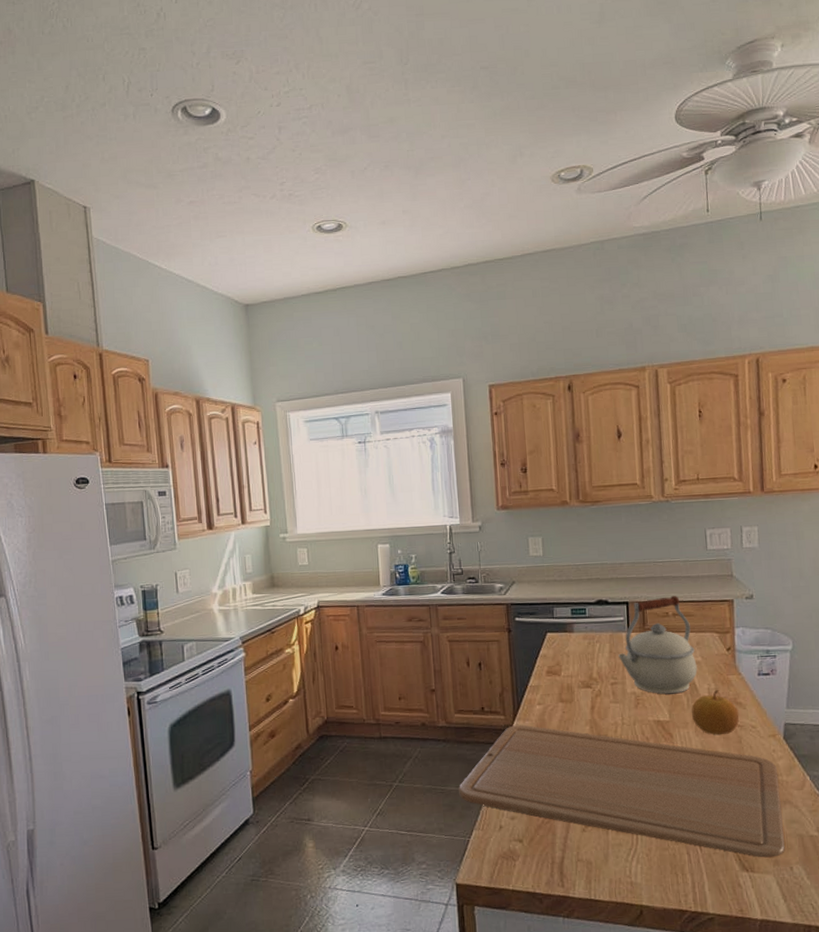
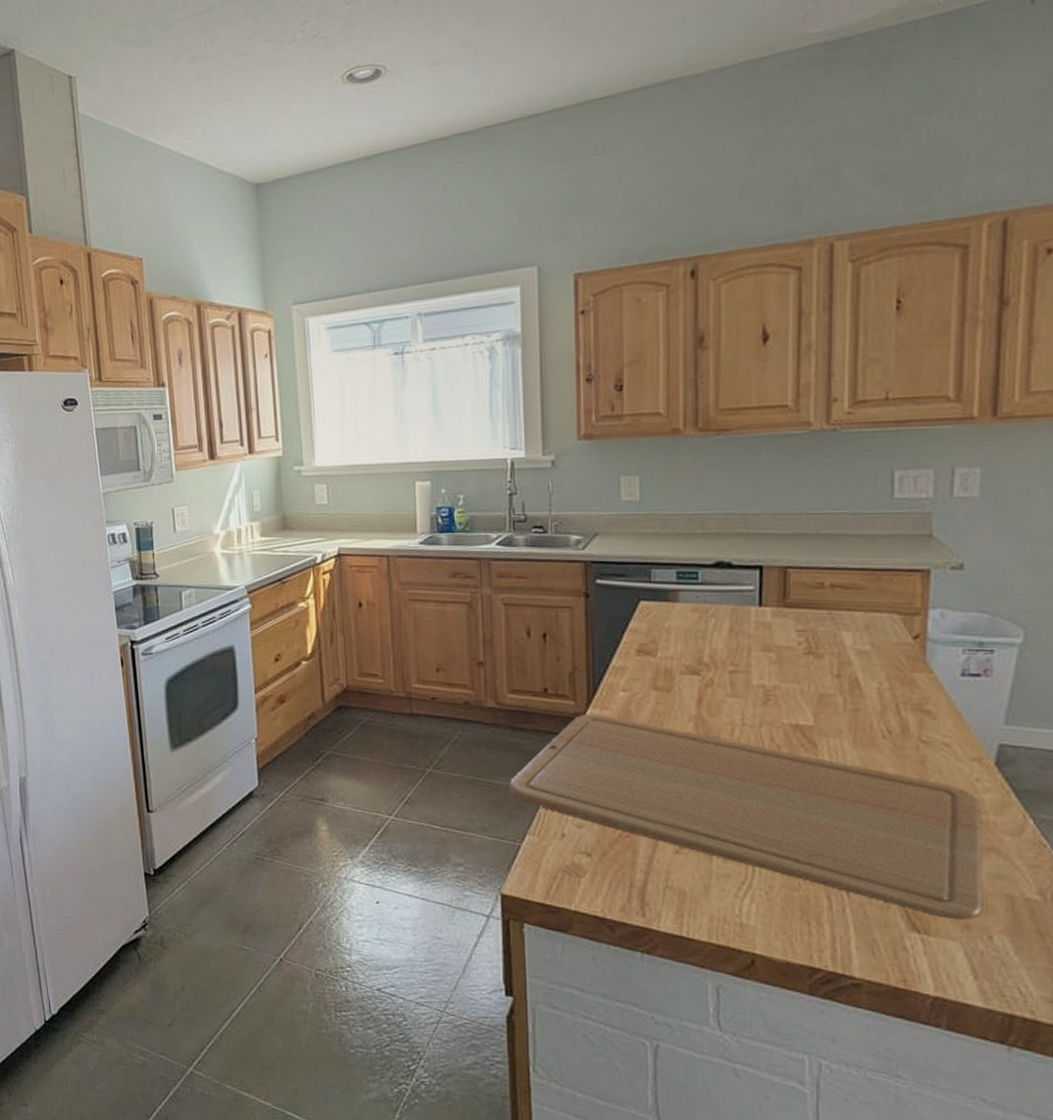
kettle: present [618,596,698,695] -> none [743,561,863,692]
fruit: present [692,689,740,735] -> none [850,690,925,751]

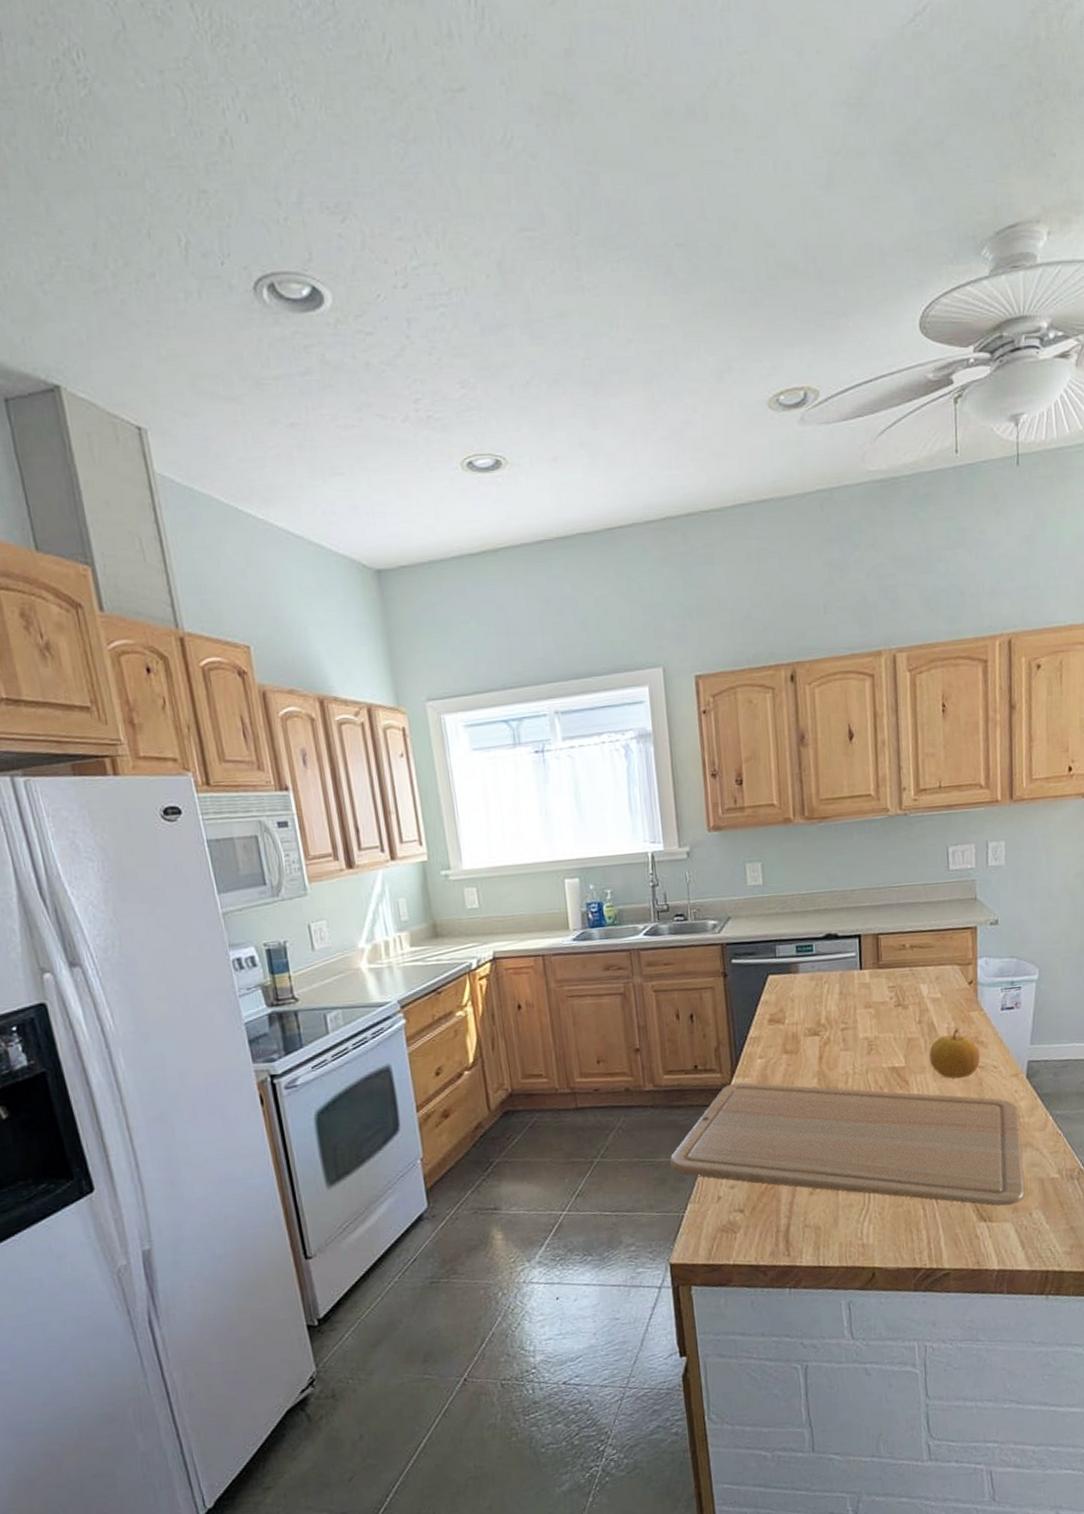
fruit: none [850,690,925,751] -> present [929,1028,981,1079]

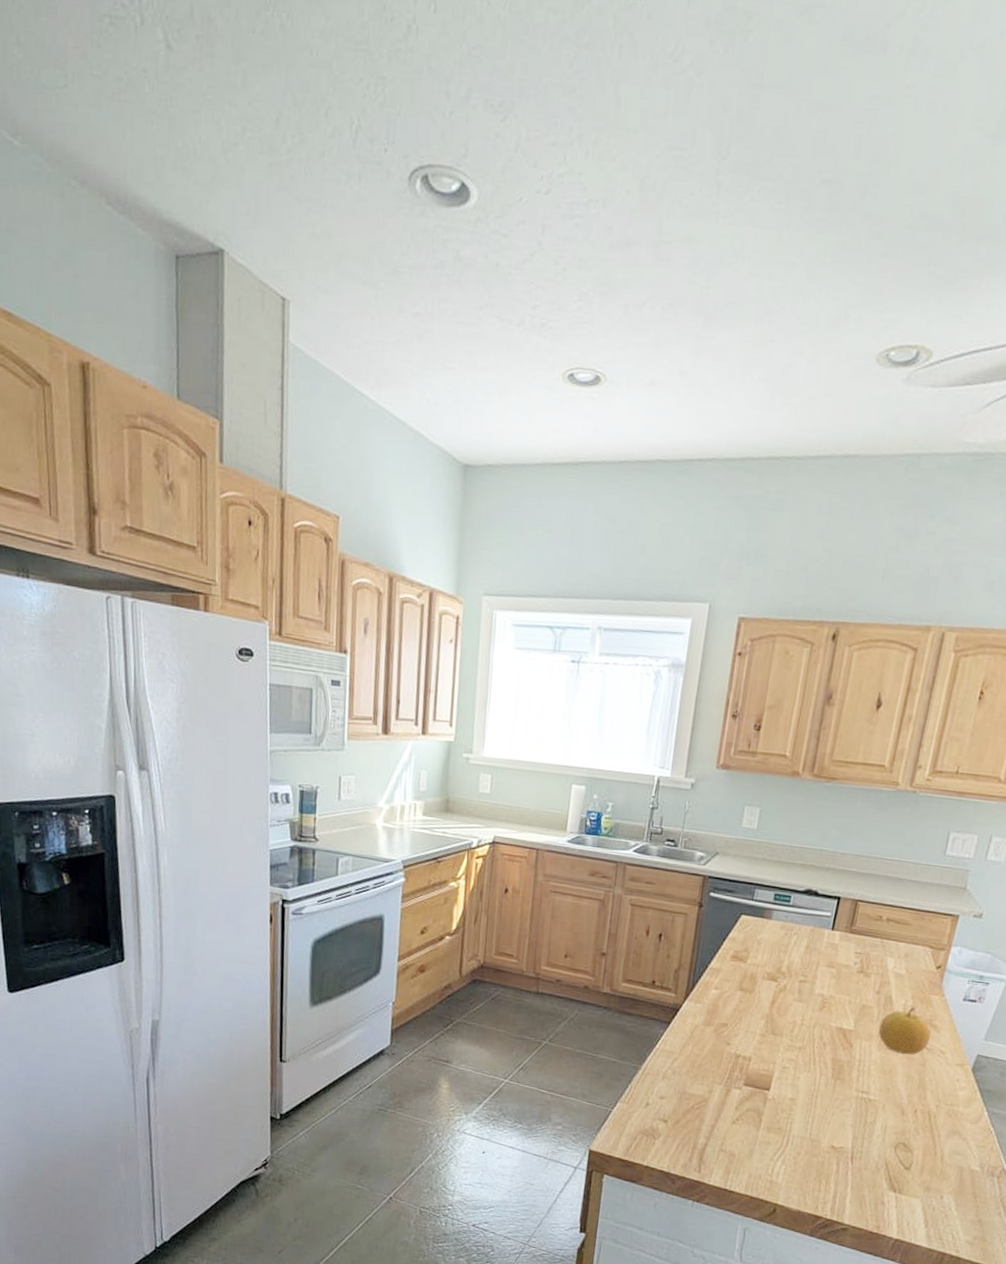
chopping board: present [670,1082,1025,1206] -> none [610,1005,956,1184]

